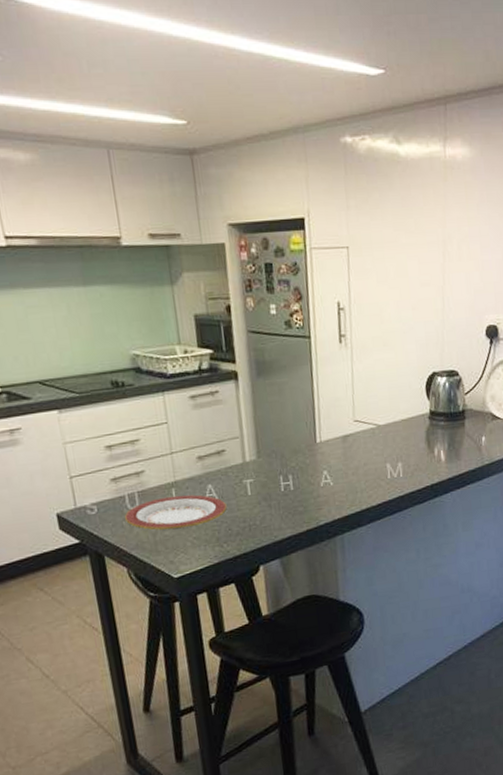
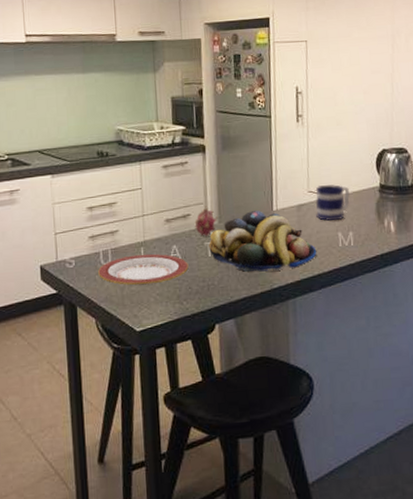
fruit: none [230,440,257,474] -> present [194,206,218,236]
fruit bowl: none [247,443,365,510] -> present [209,210,317,272]
mug: none [361,412,399,452] -> present [315,184,351,221]

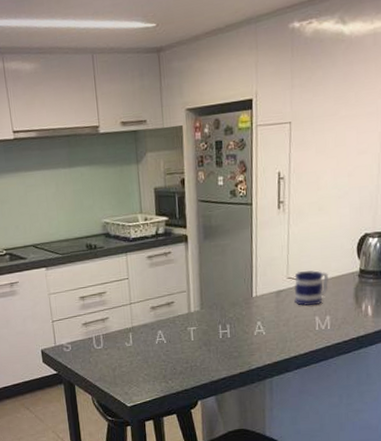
plate: present [98,254,189,286] -> none [92,338,173,367]
fruit: present [194,206,218,236] -> none [178,293,200,322]
fruit bowl: present [209,210,317,272] -> none [191,297,294,354]

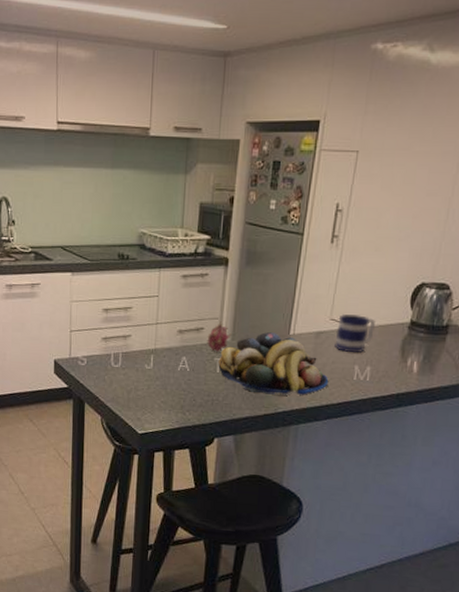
fruit: none [178,293,200,322] -> present [207,321,232,352]
fruit bowl: none [191,297,294,354] -> present [218,332,329,397]

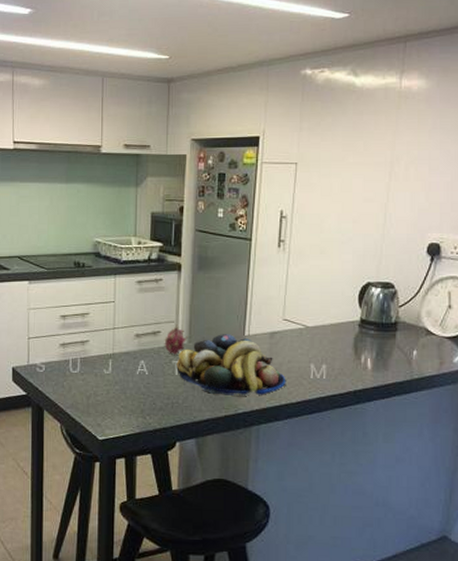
mug: present [334,314,376,352] -> none [289,314,328,351]

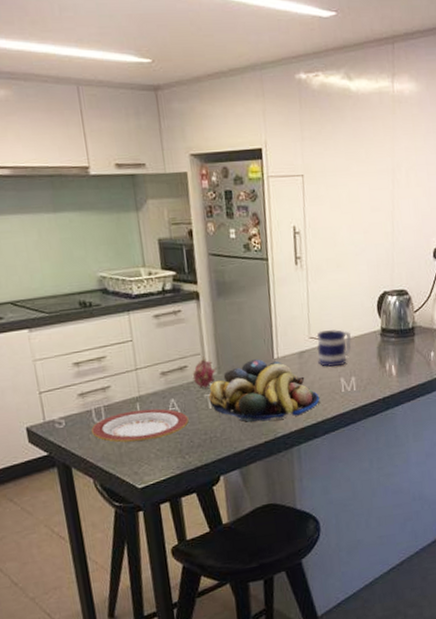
plate: none [66,366,155,396] -> present [91,408,189,443]
mug: none [289,314,328,351] -> present [316,329,352,367]

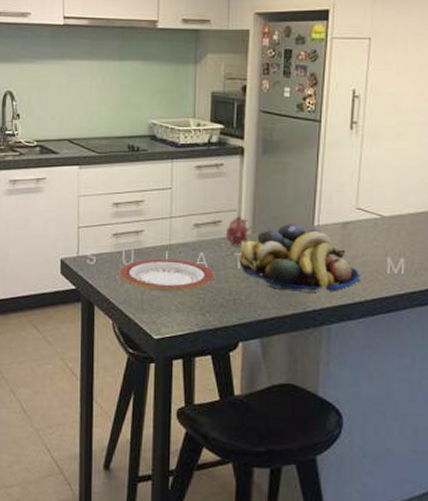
mug: present [316,329,352,367] -> none [363,203,406,243]

